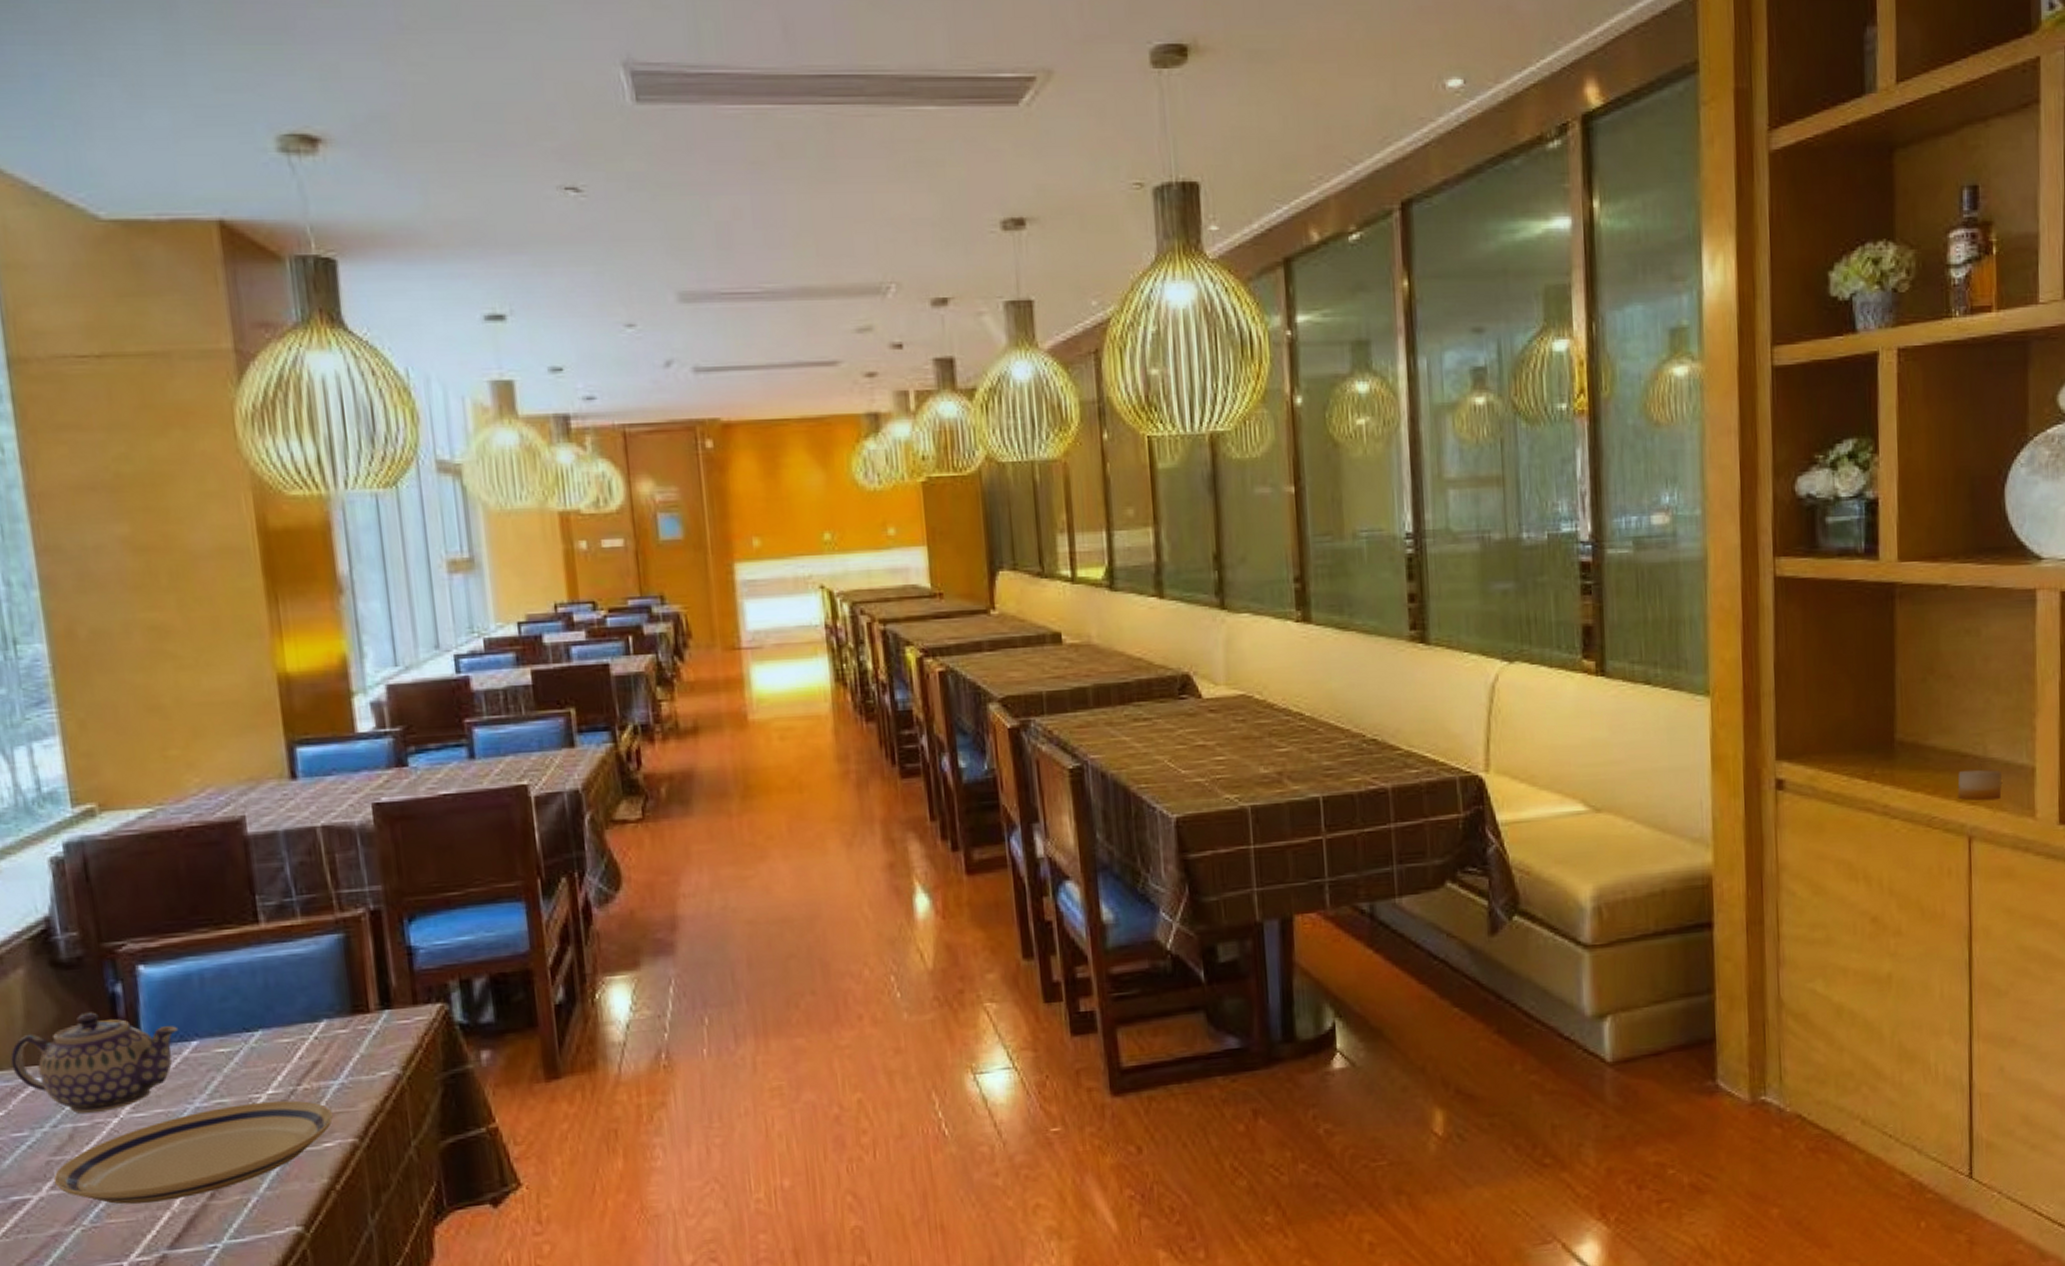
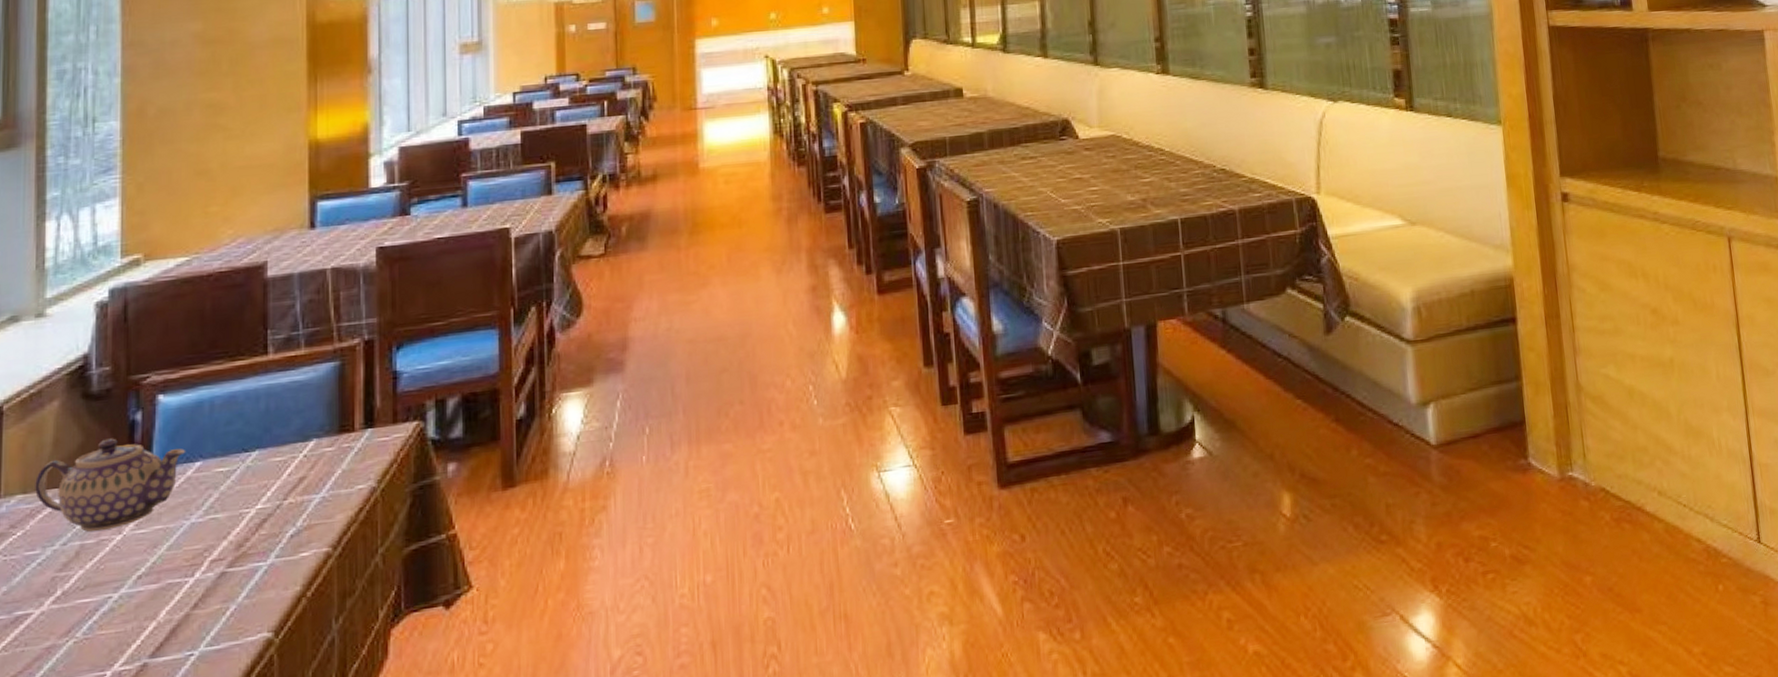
plate: present [53,1100,333,1205] -> none [56,514,311,616]
candle: present [1957,769,2002,801] -> none [1714,179,1752,207]

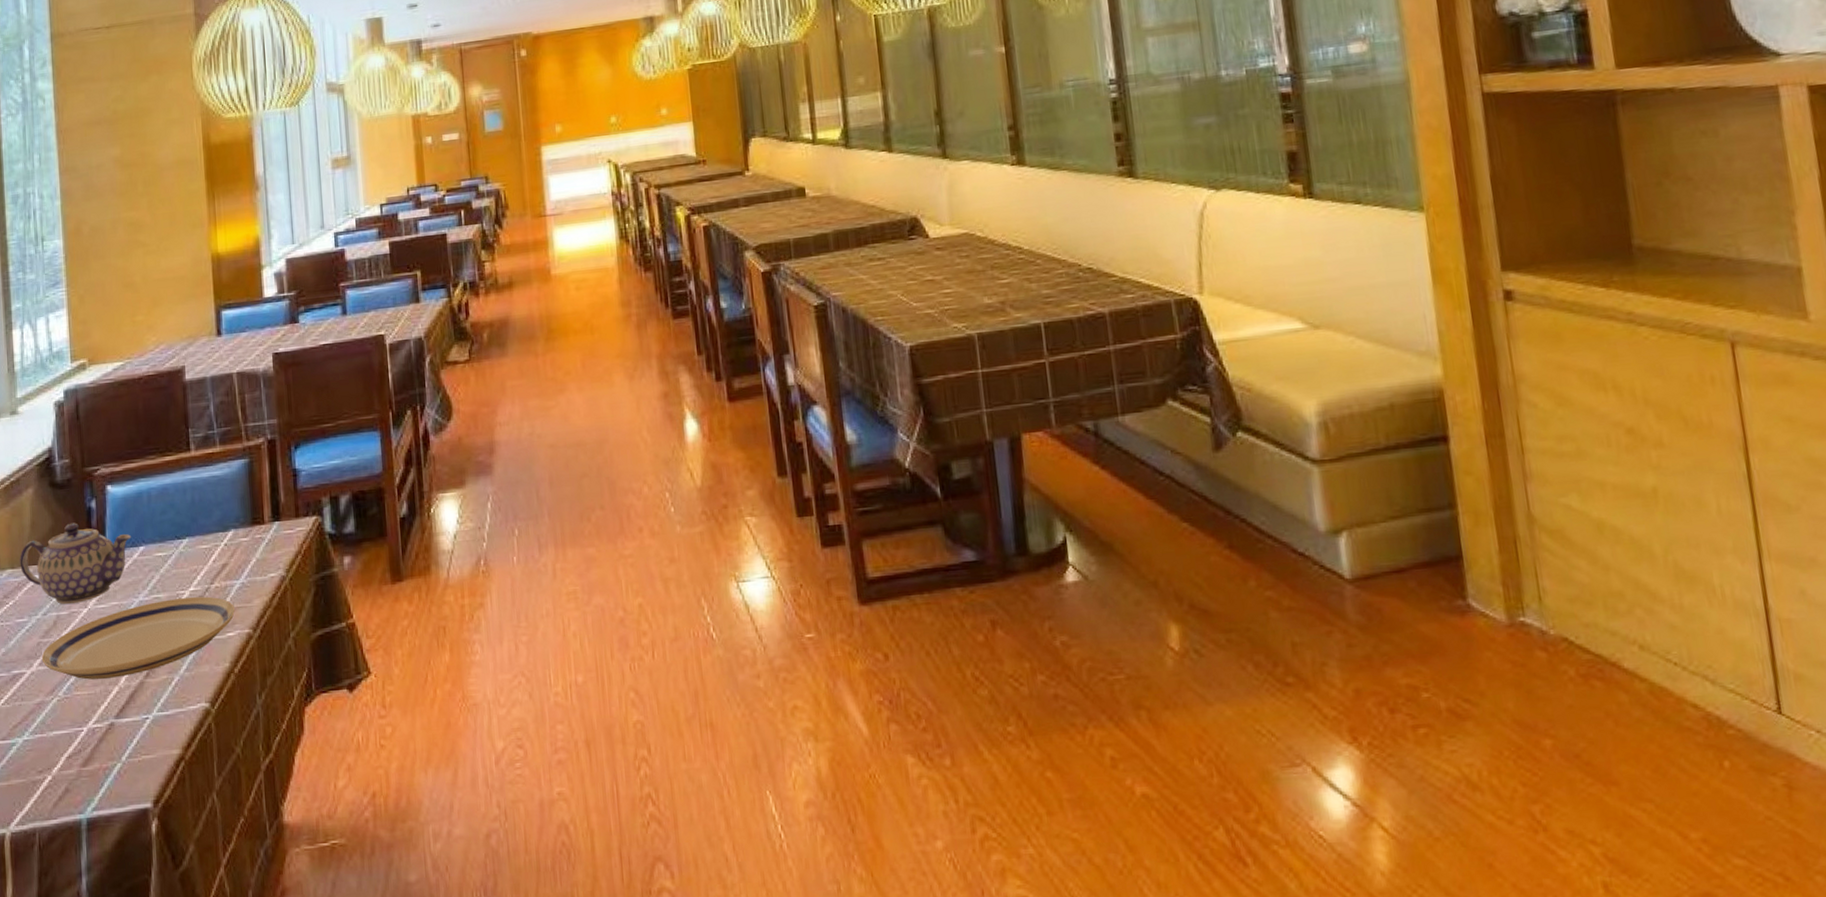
plate: none [56,514,311,616] -> present [41,596,235,680]

